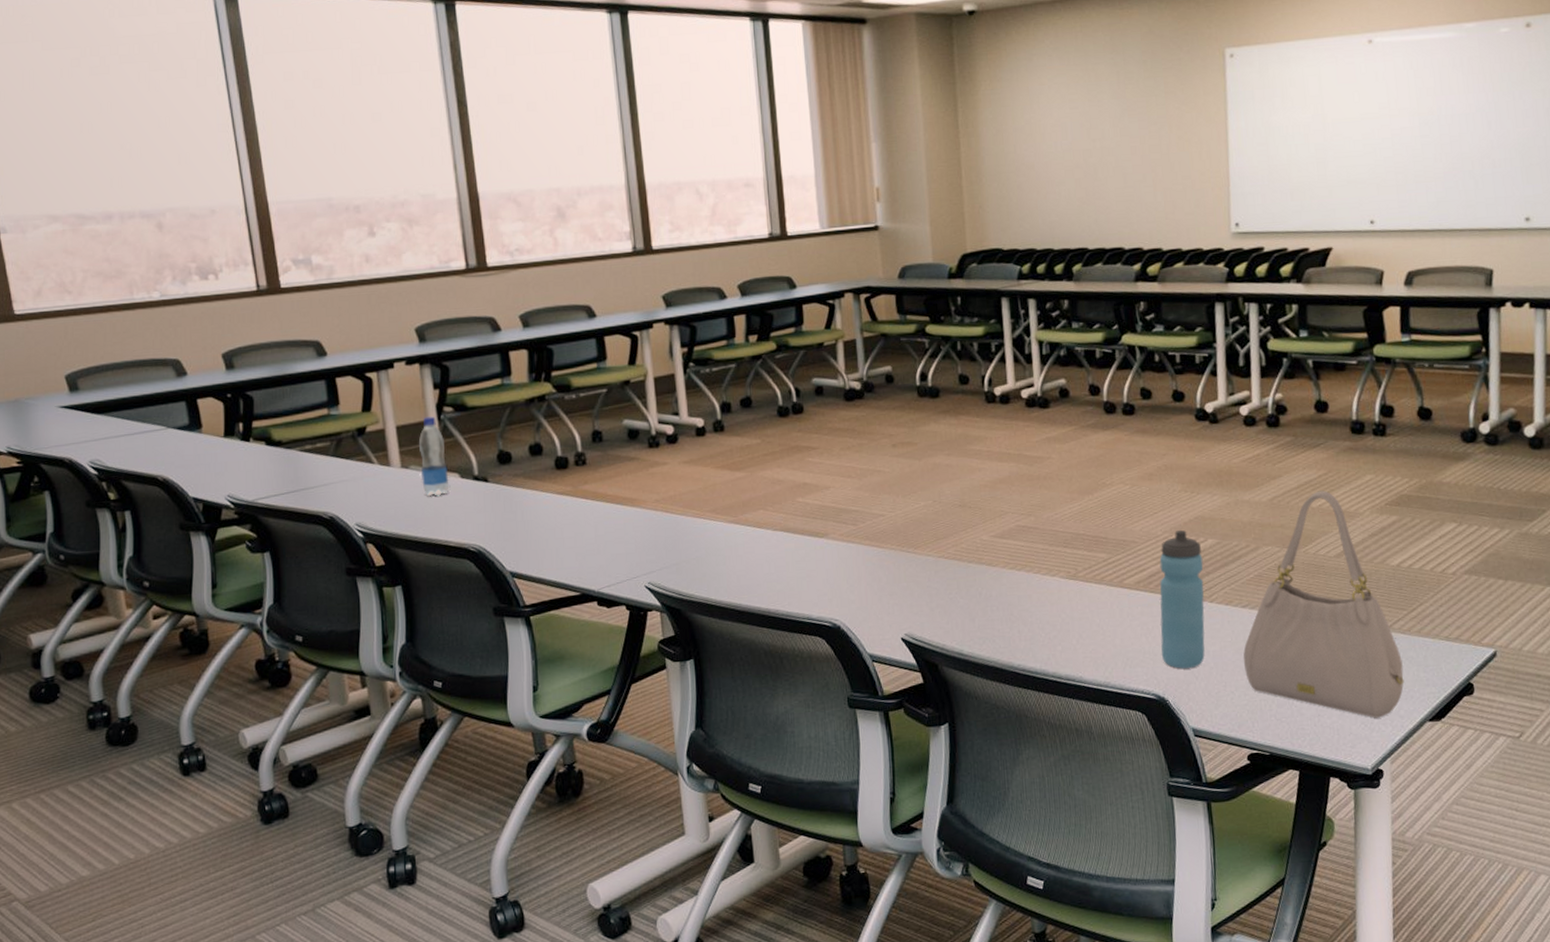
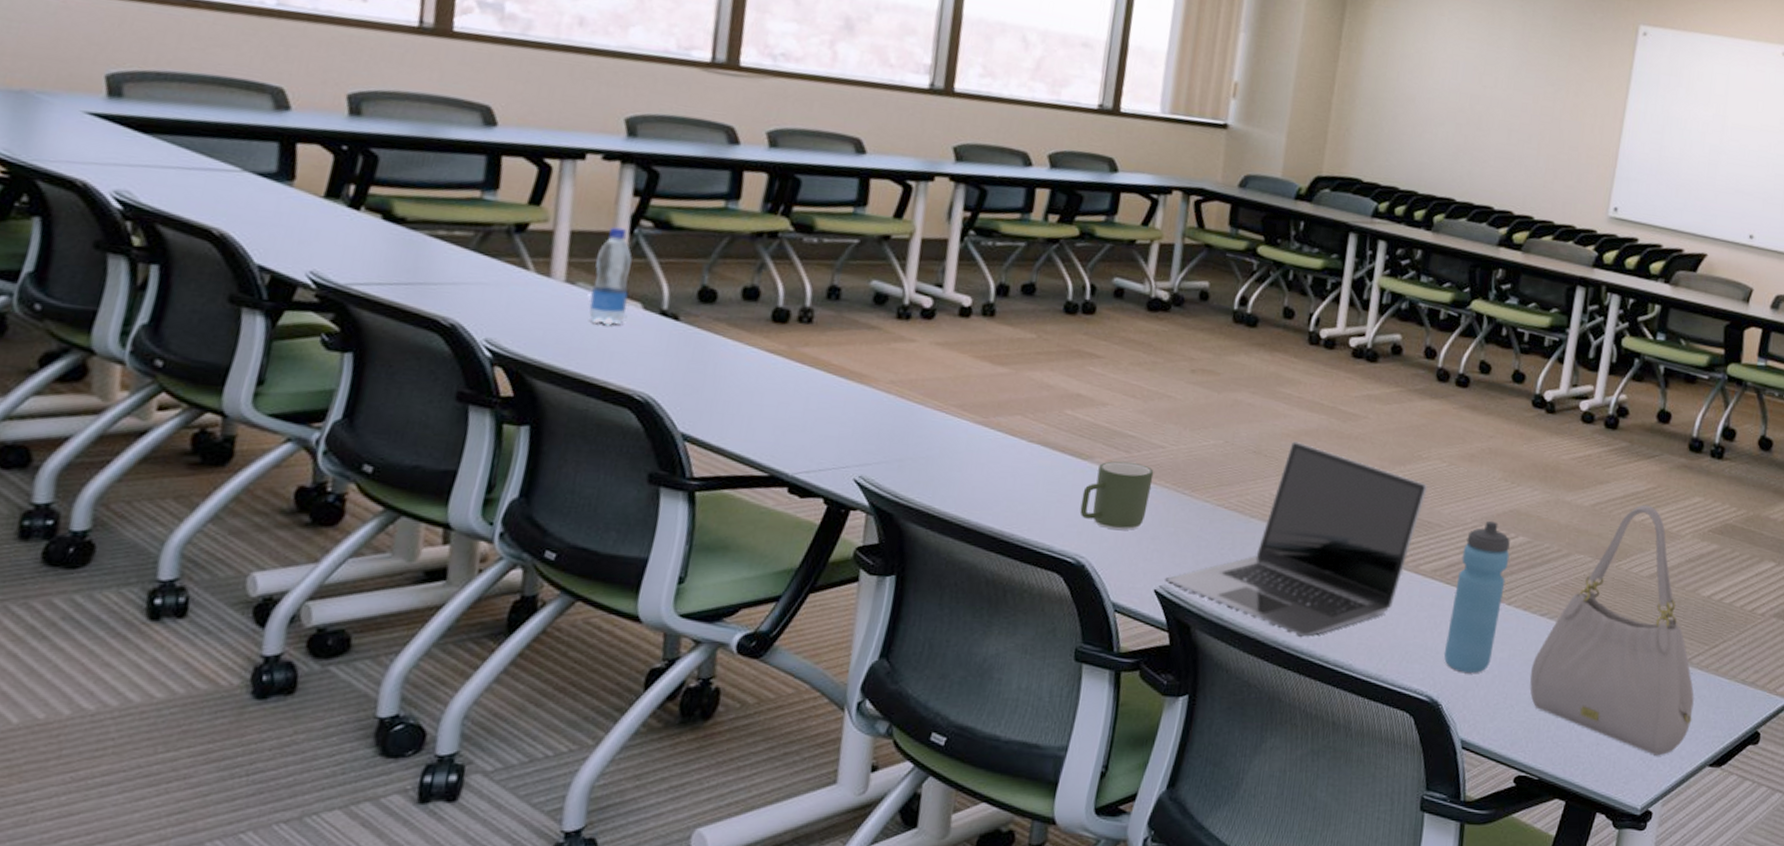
mug: none [825,532,881,592] -> present [1079,461,1154,530]
laptop: none [909,490,1117,659] -> present [1166,441,1428,637]

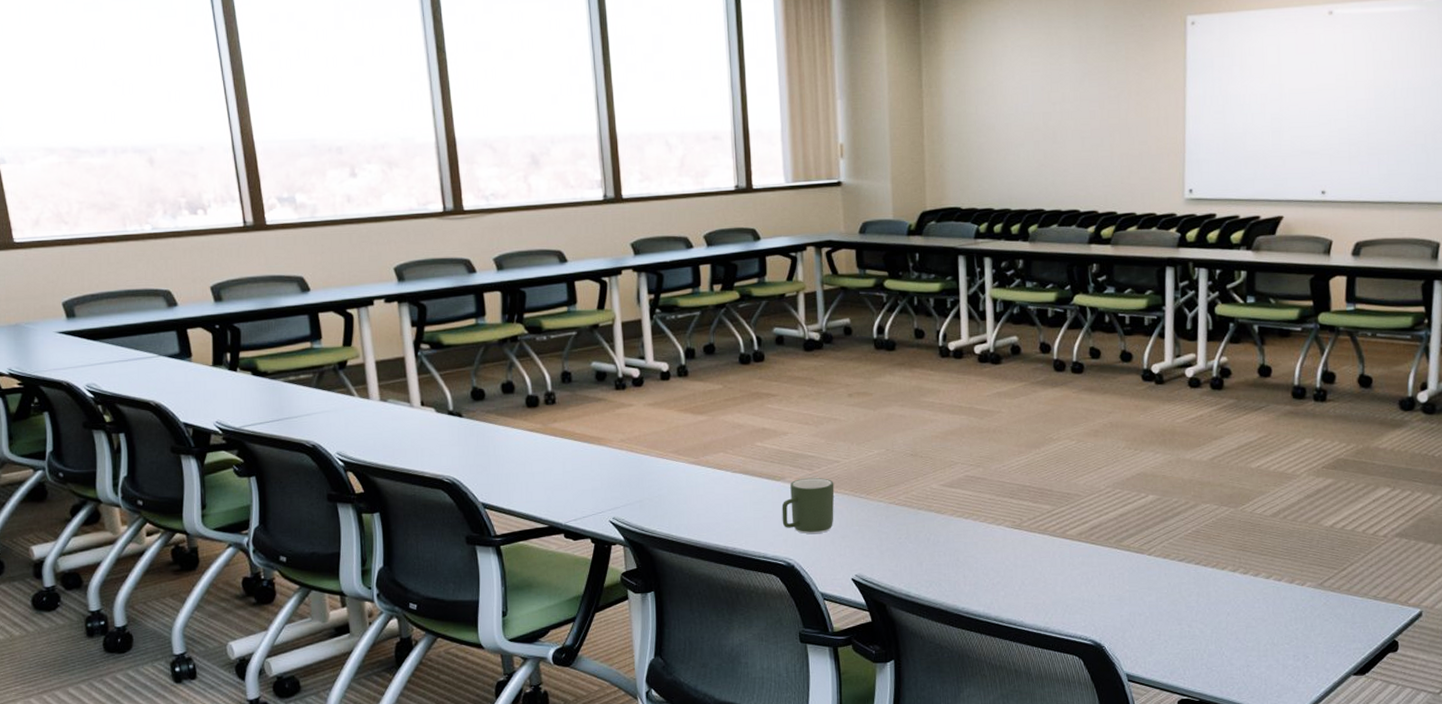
bottle: present [589,227,633,326] -> none [396,353,424,430]
laptop: present [1166,441,1428,637] -> none [860,441,1062,603]
water bottle: present [1443,520,1510,673] -> none [1099,485,1144,617]
handbag: present [1529,504,1694,756] -> none [1177,452,1332,671]

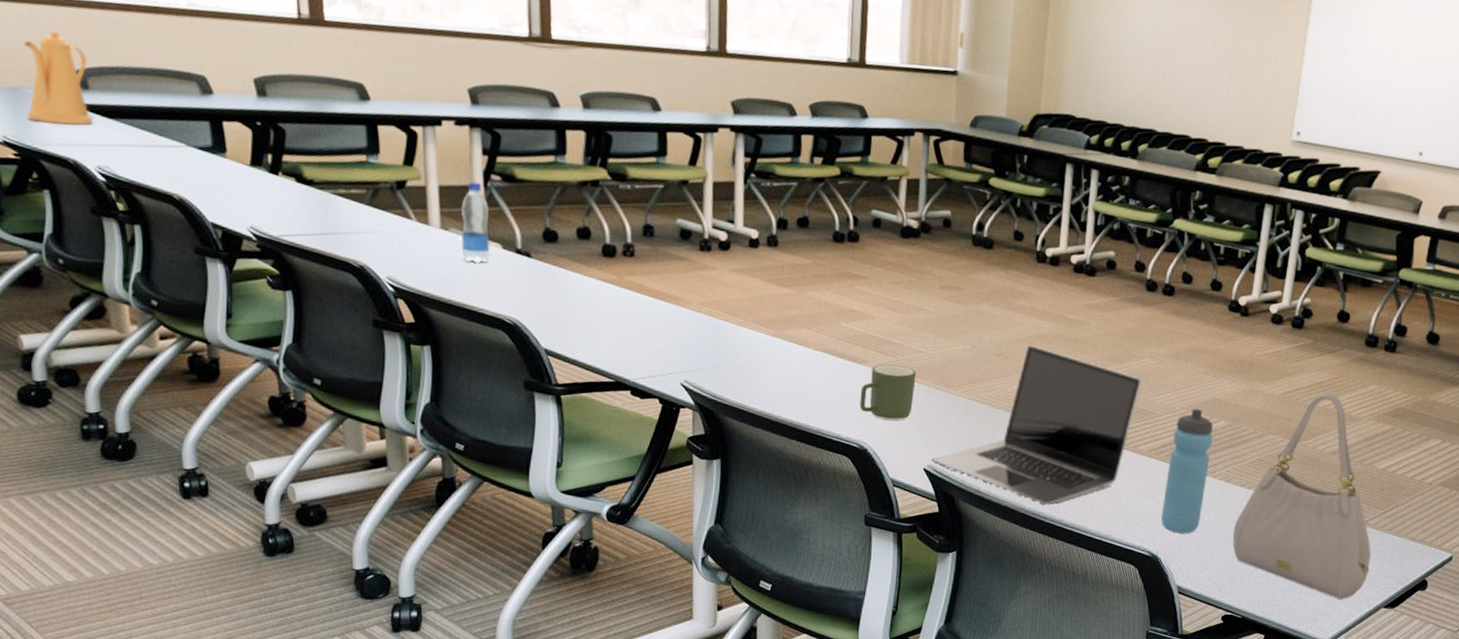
coffee pot: none [20,269,80,352] -> present [23,31,92,126]
bottle: none [396,353,424,430] -> present [461,181,490,263]
laptop: none [860,441,1062,603] -> present [933,345,1142,505]
water bottle: none [1099,485,1144,617] -> present [1160,408,1213,533]
handbag: none [1177,452,1332,671] -> present [1232,392,1371,599]

